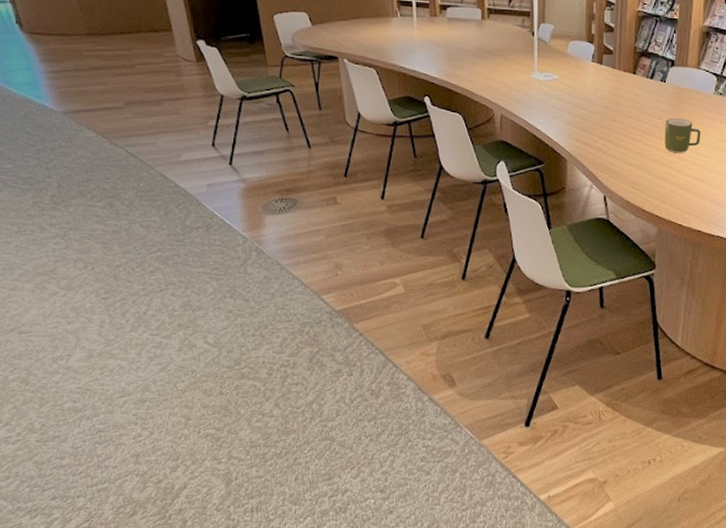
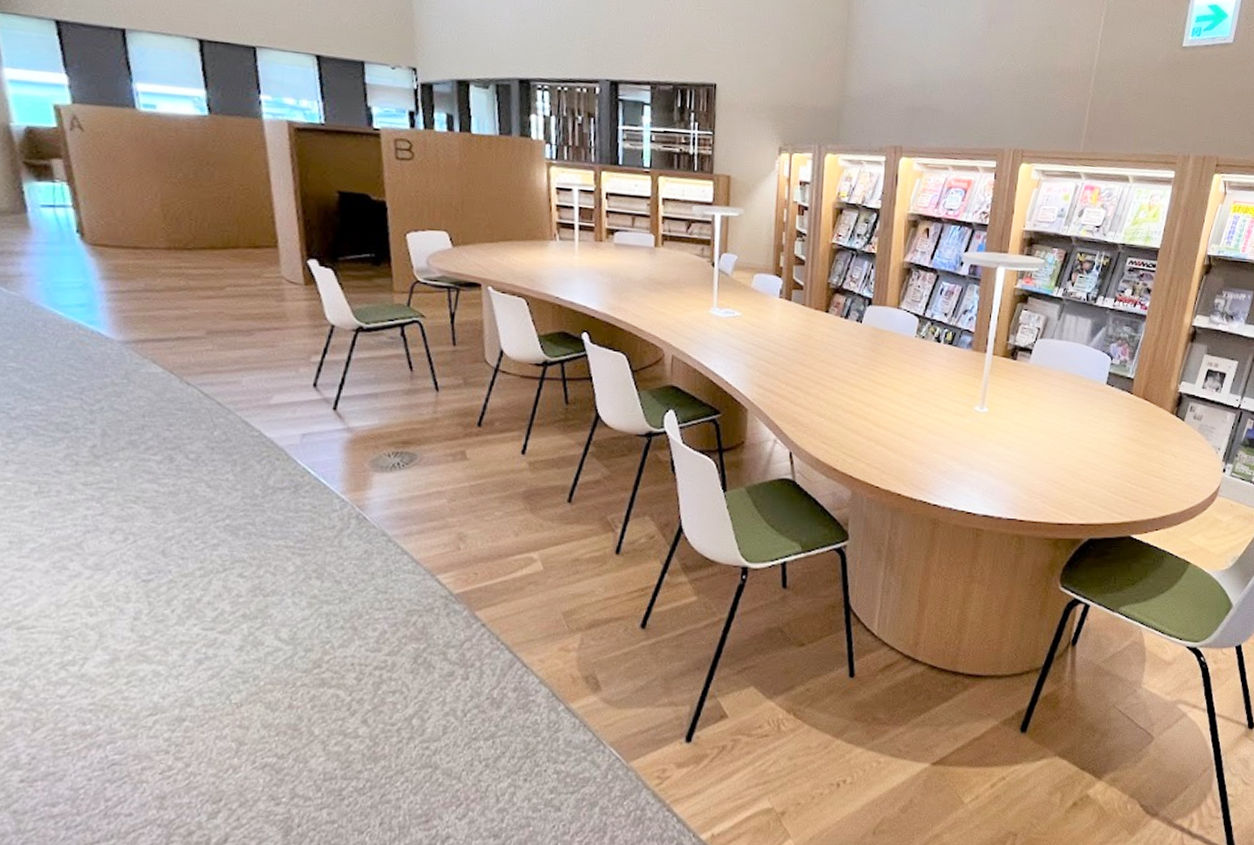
mug: present [664,118,701,153] -> none [859,363,901,403]

